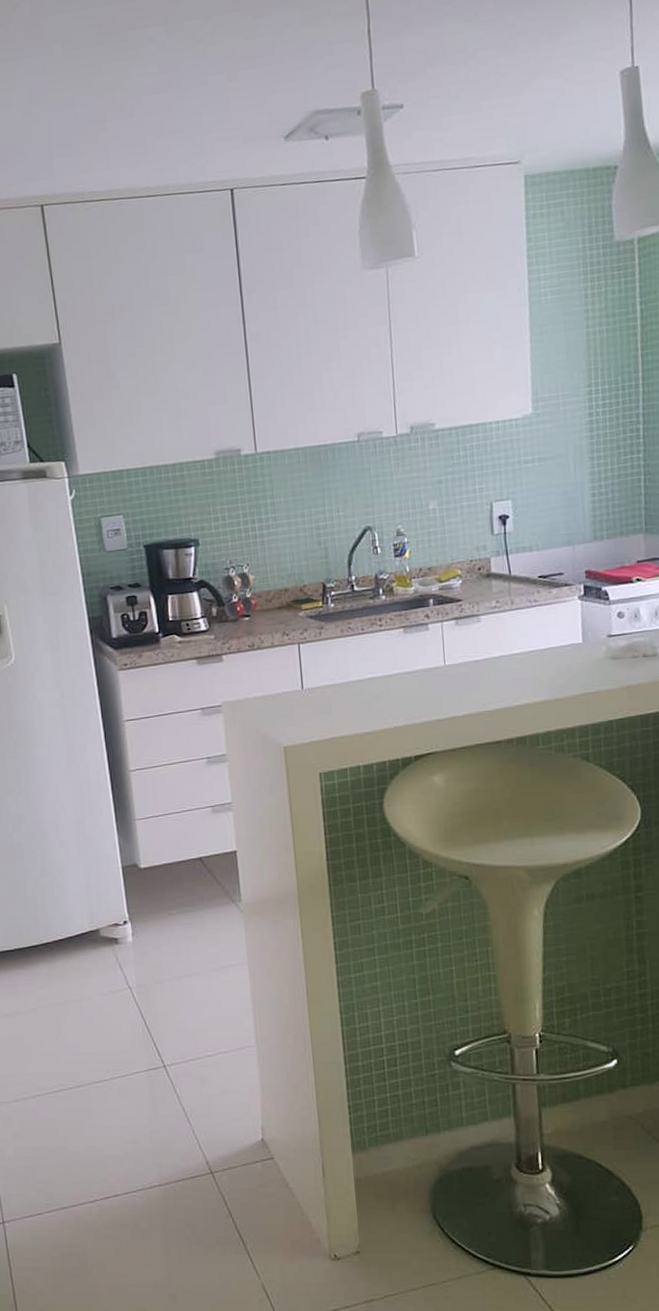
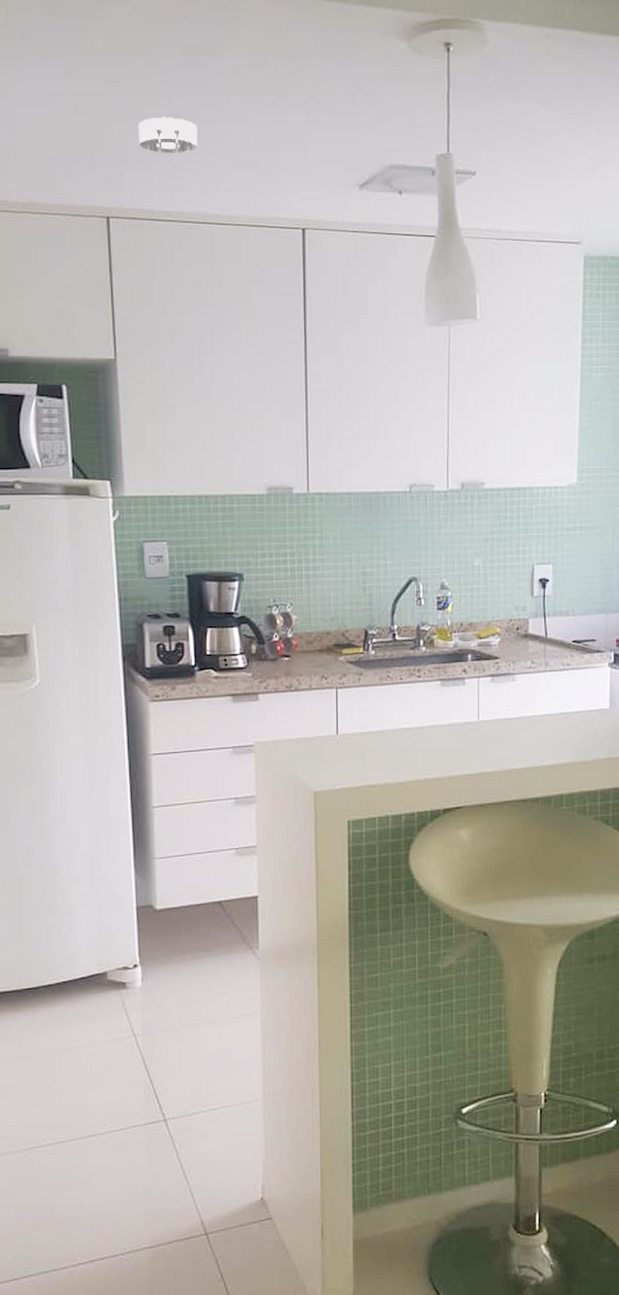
smoke detector: none [63,96,122,135] -> present [138,116,198,153]

